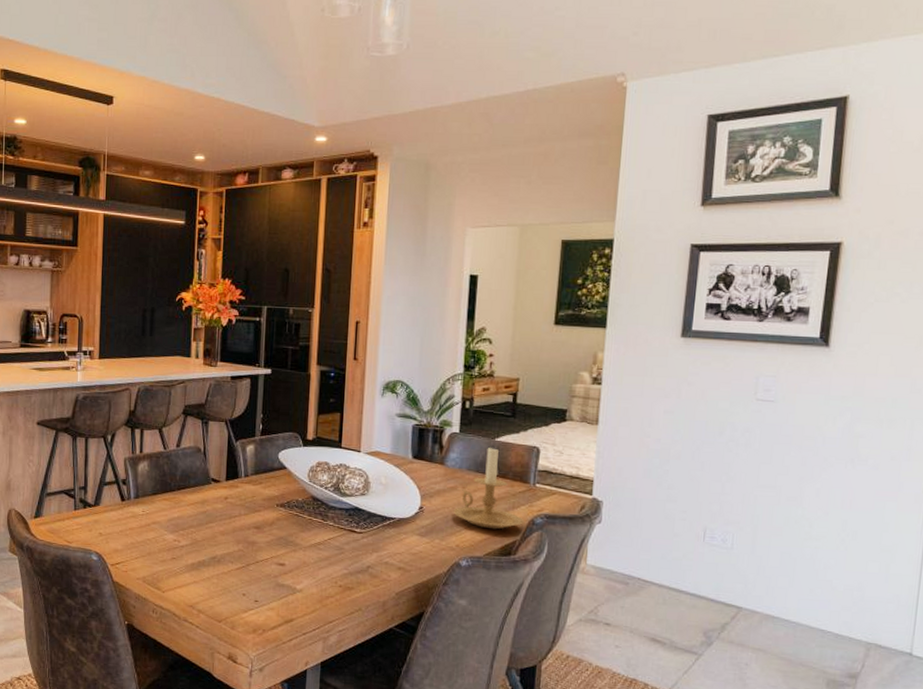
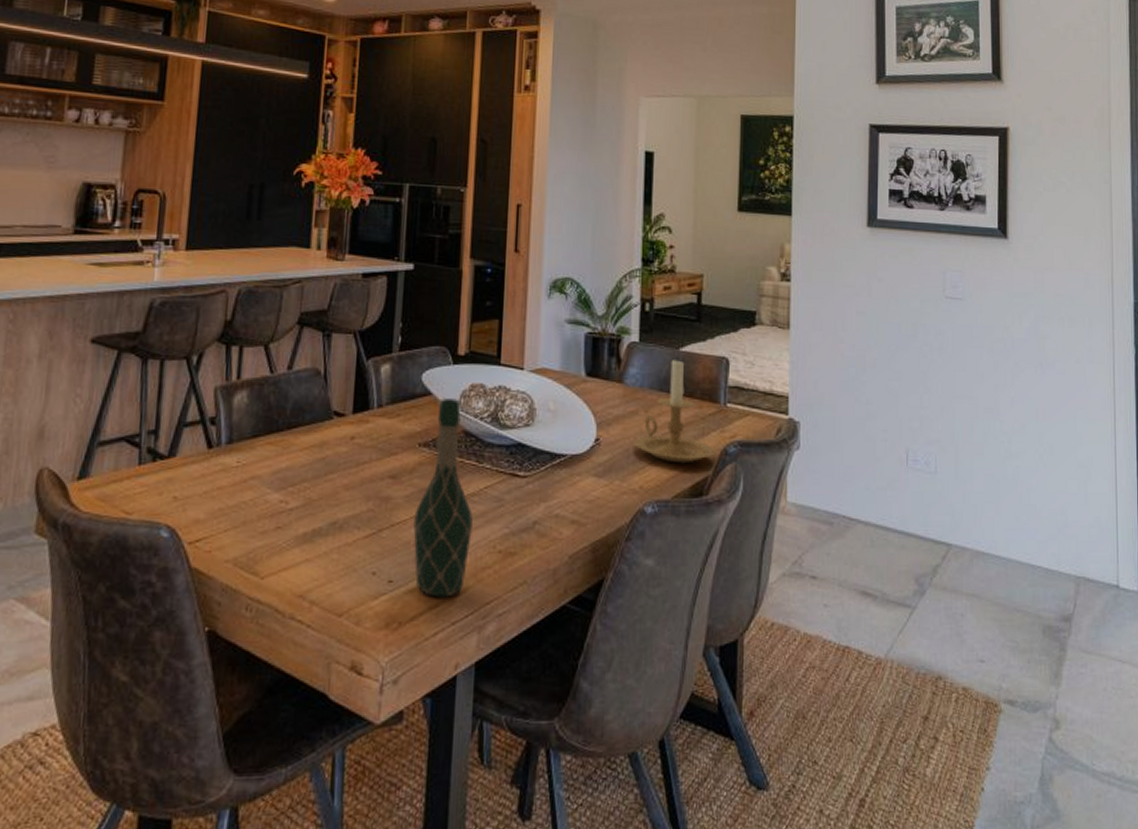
wine bottle: none [273,472,319,615] -> present [413,398,473,597]

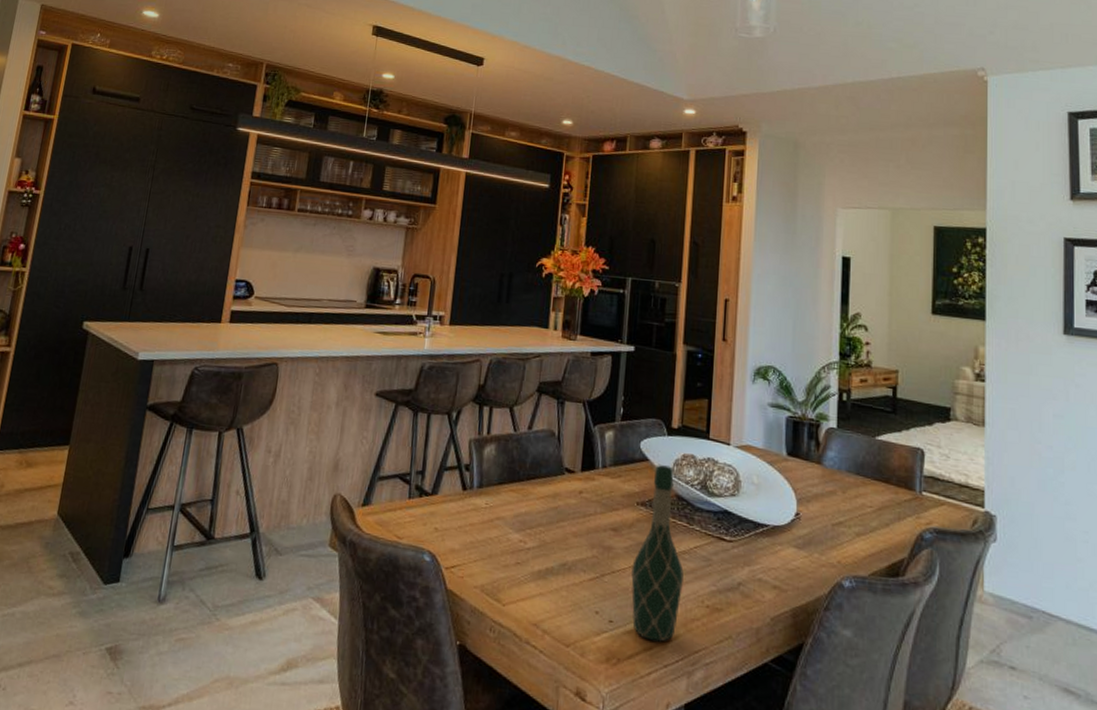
candle holder: present [634,357,716,464] -> none [833,445,912,545]

